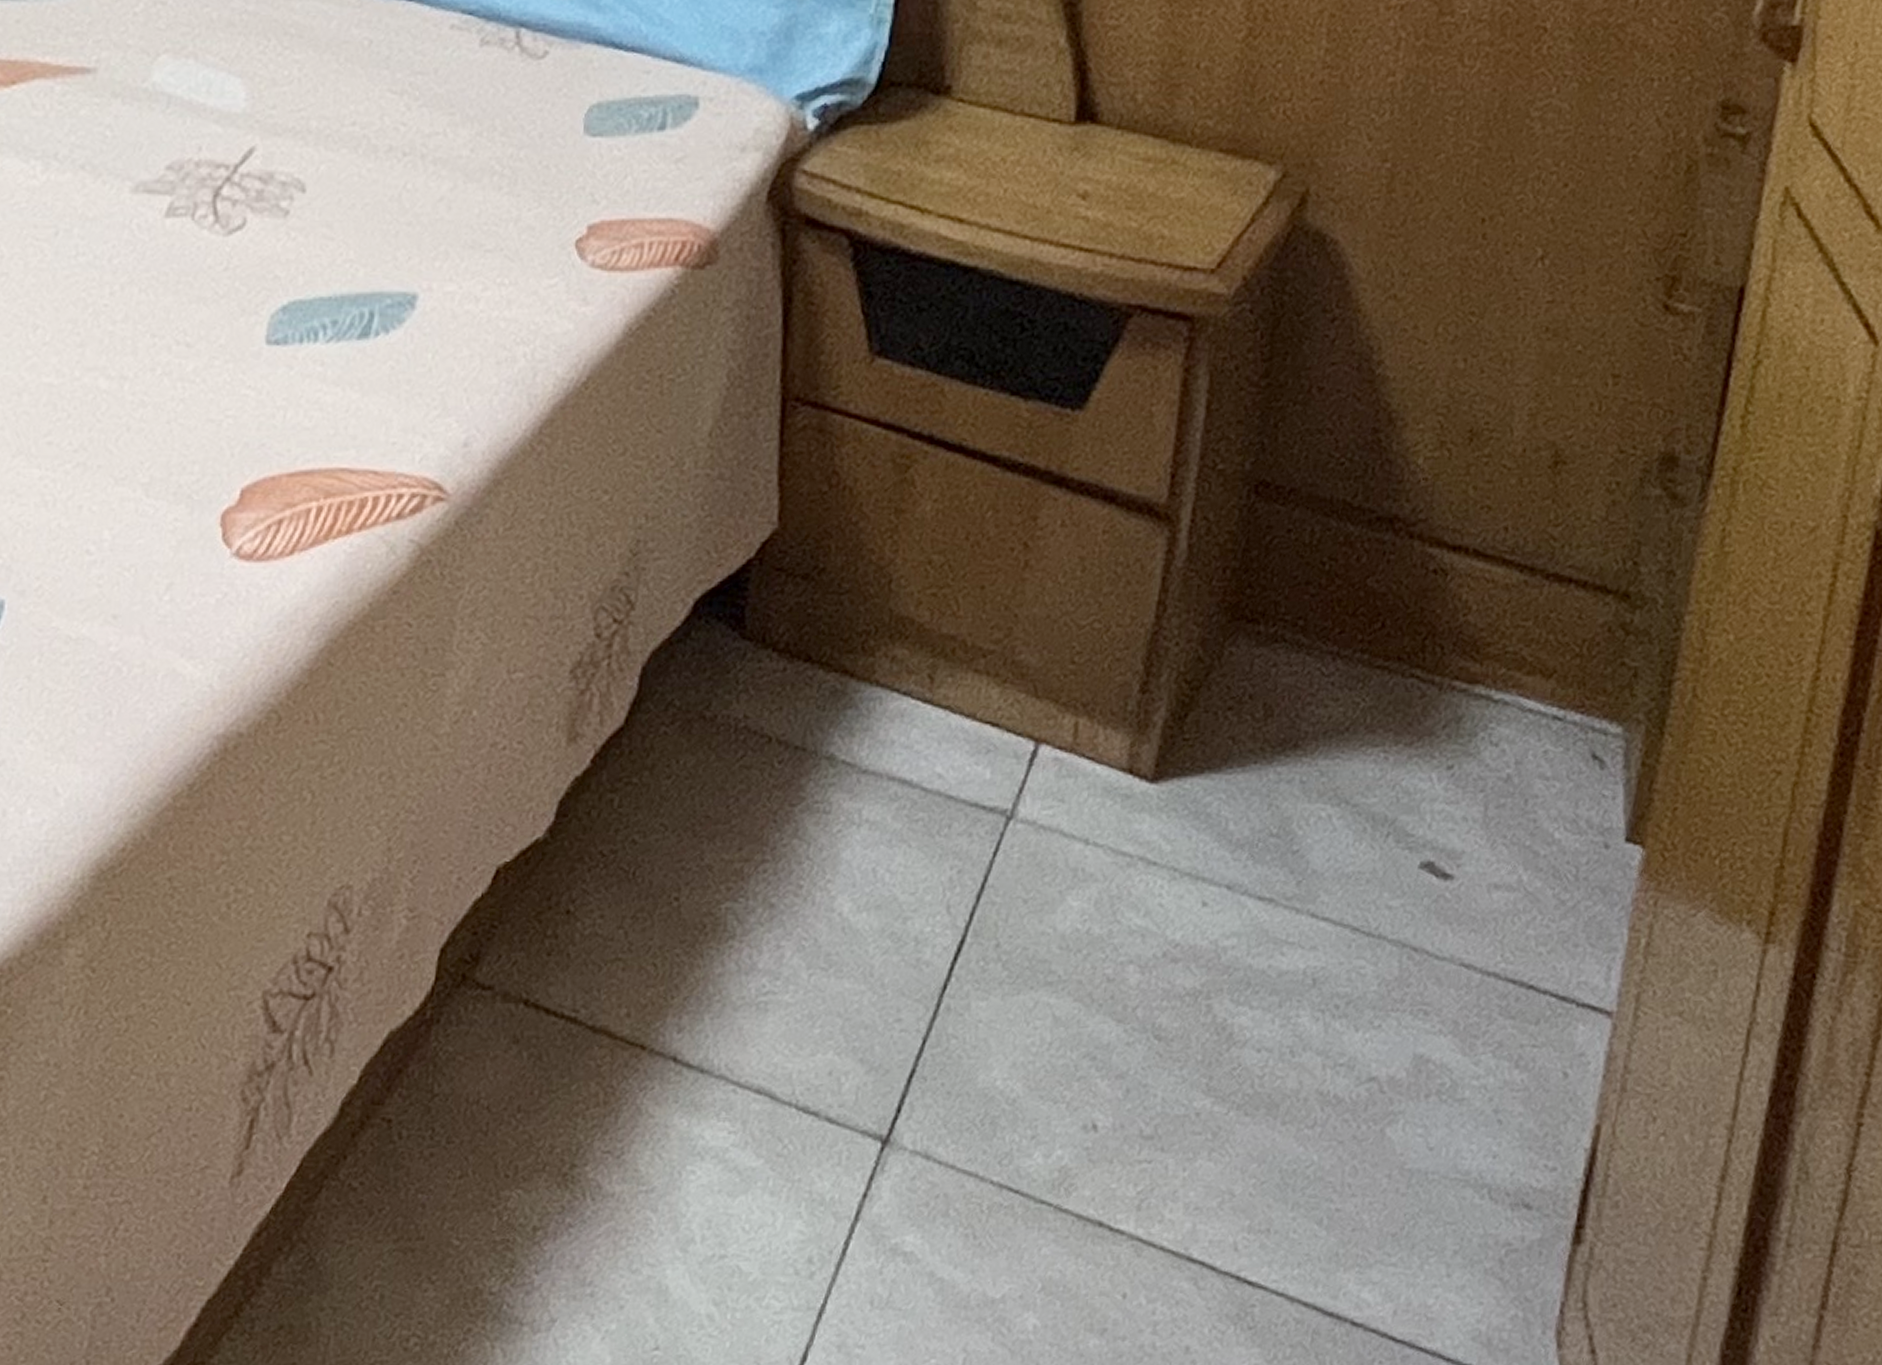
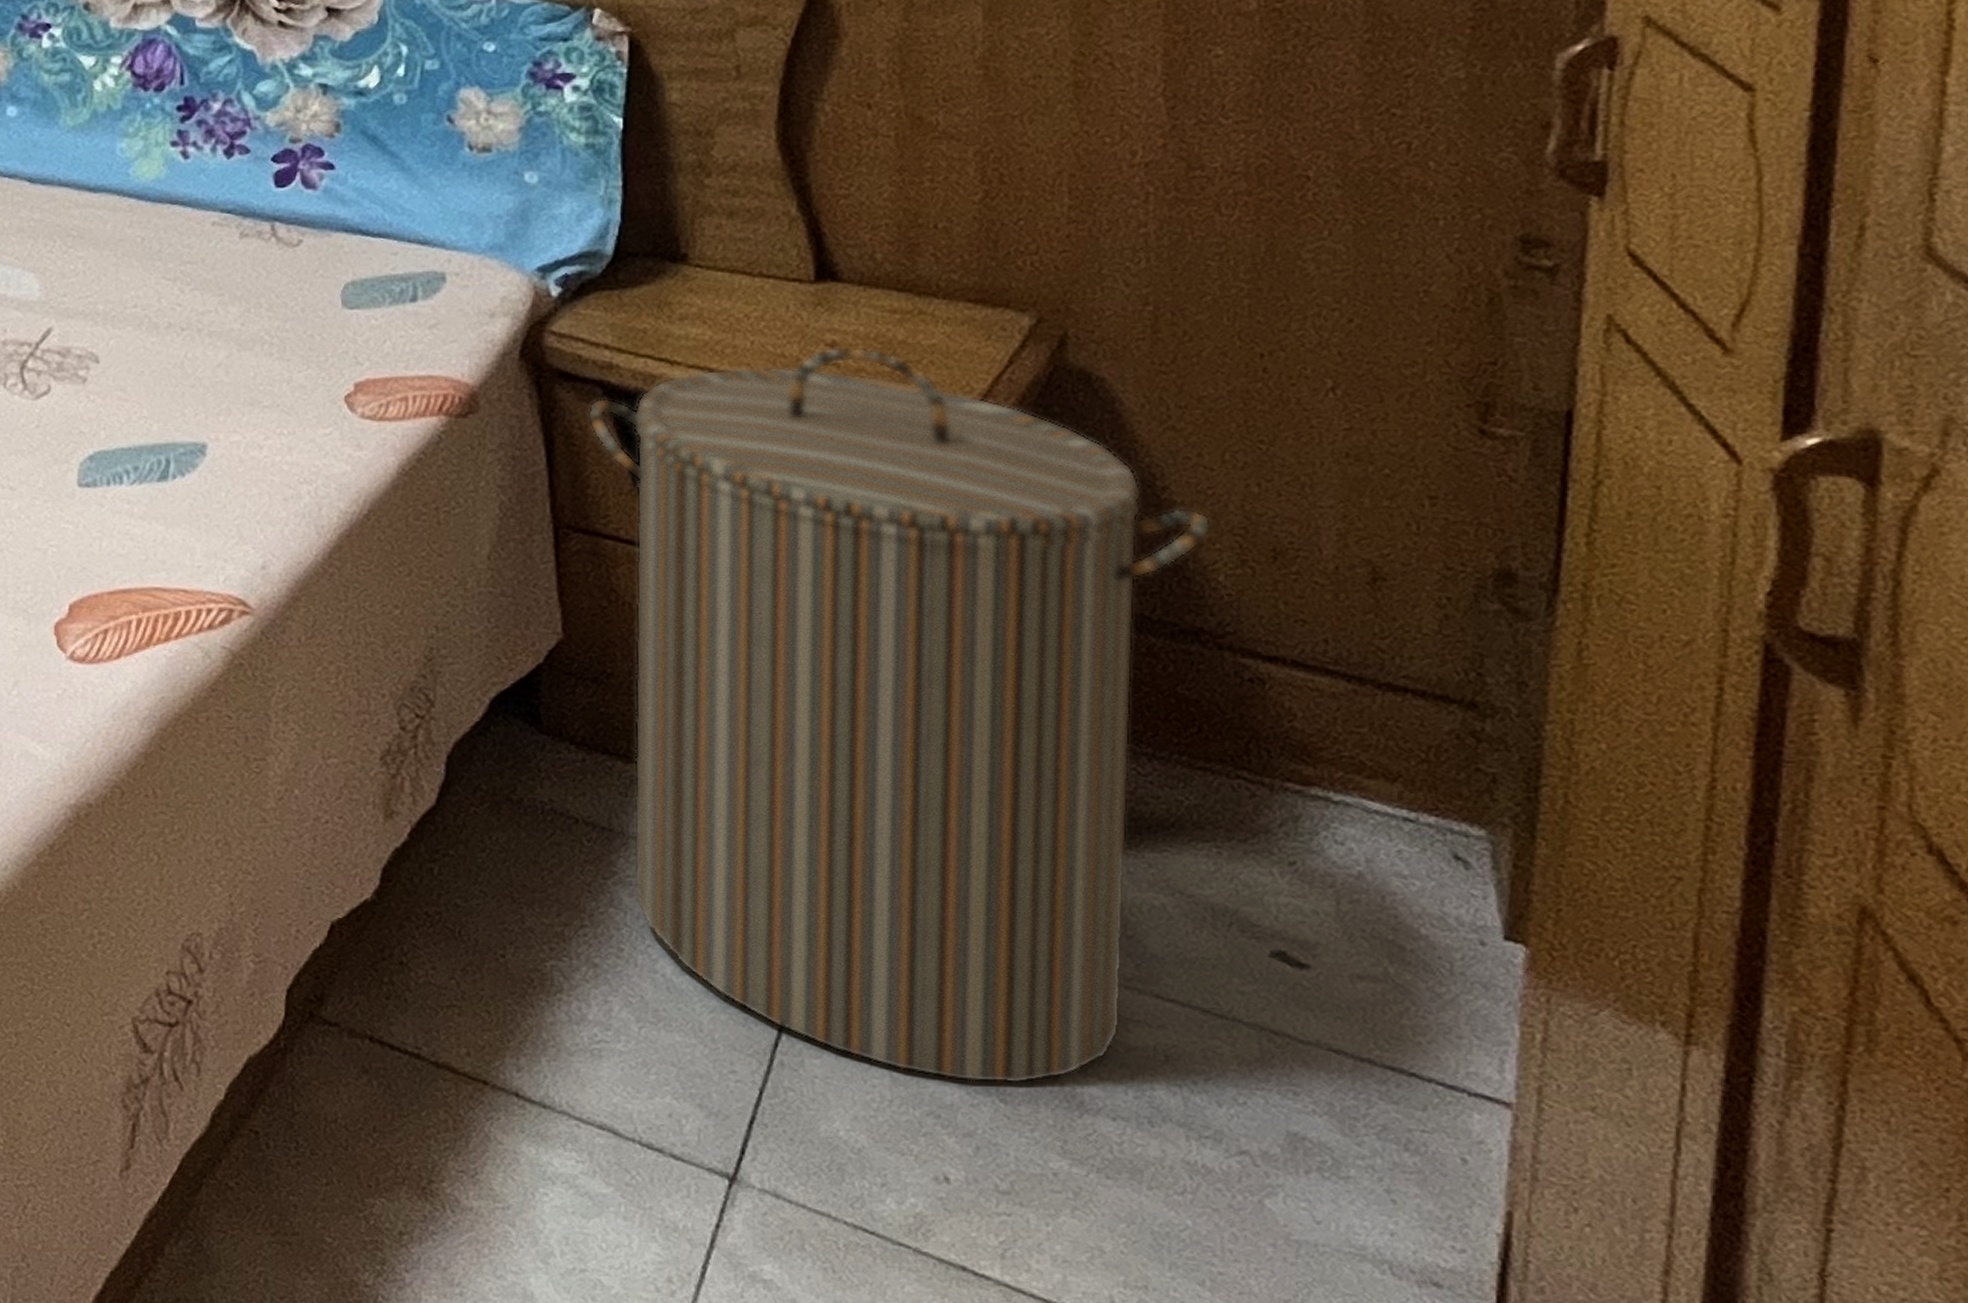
laundry hamper: none [819,197,1418,1019] -> present [587,346,1211,1084]

